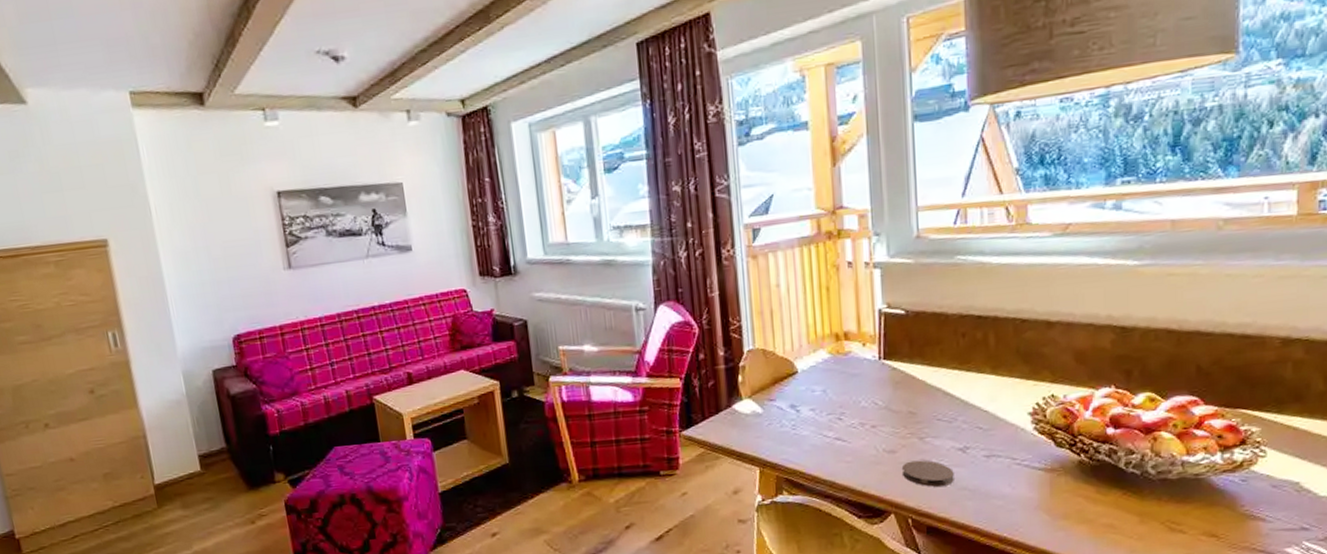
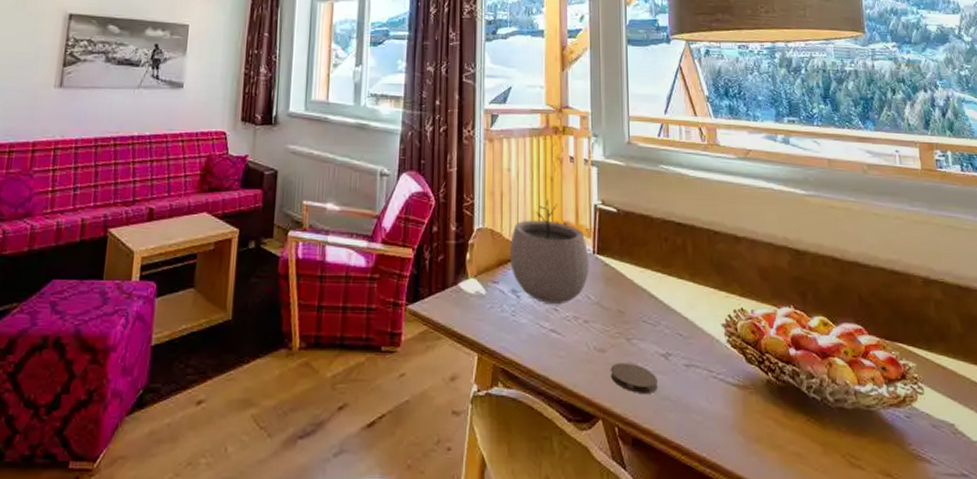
plant pot: none [785,310,875,415] -> present [510,199,589,305]

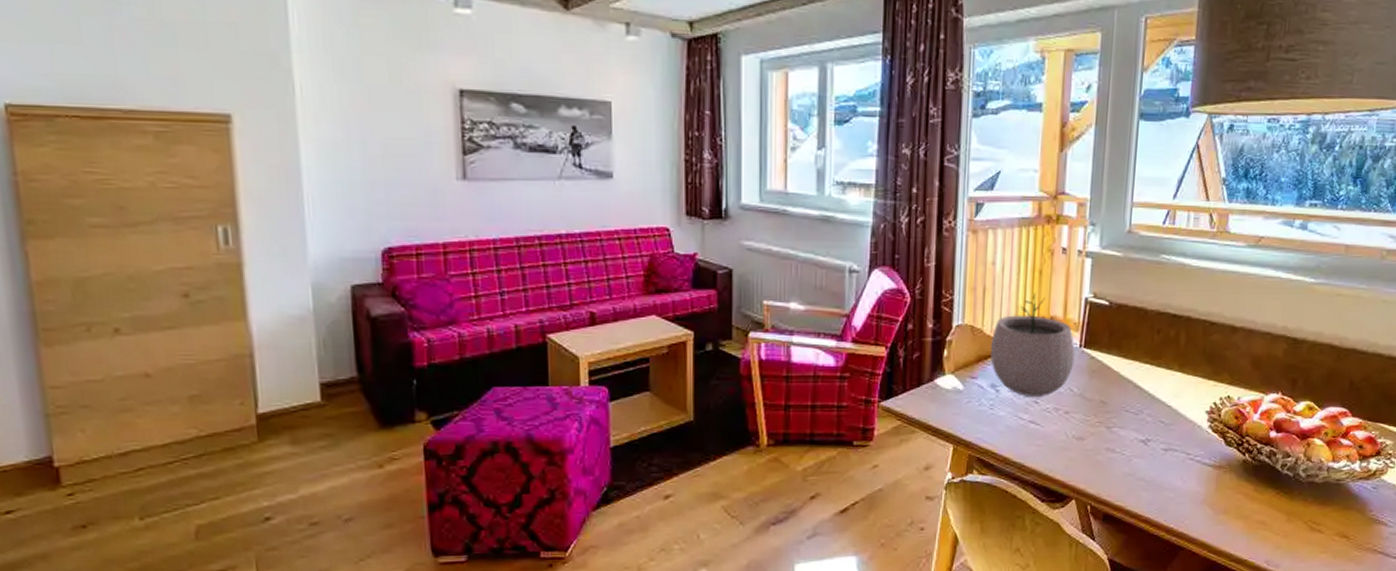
coaster: present [610,363,658,393] -> none [1087,449,1134,476]

